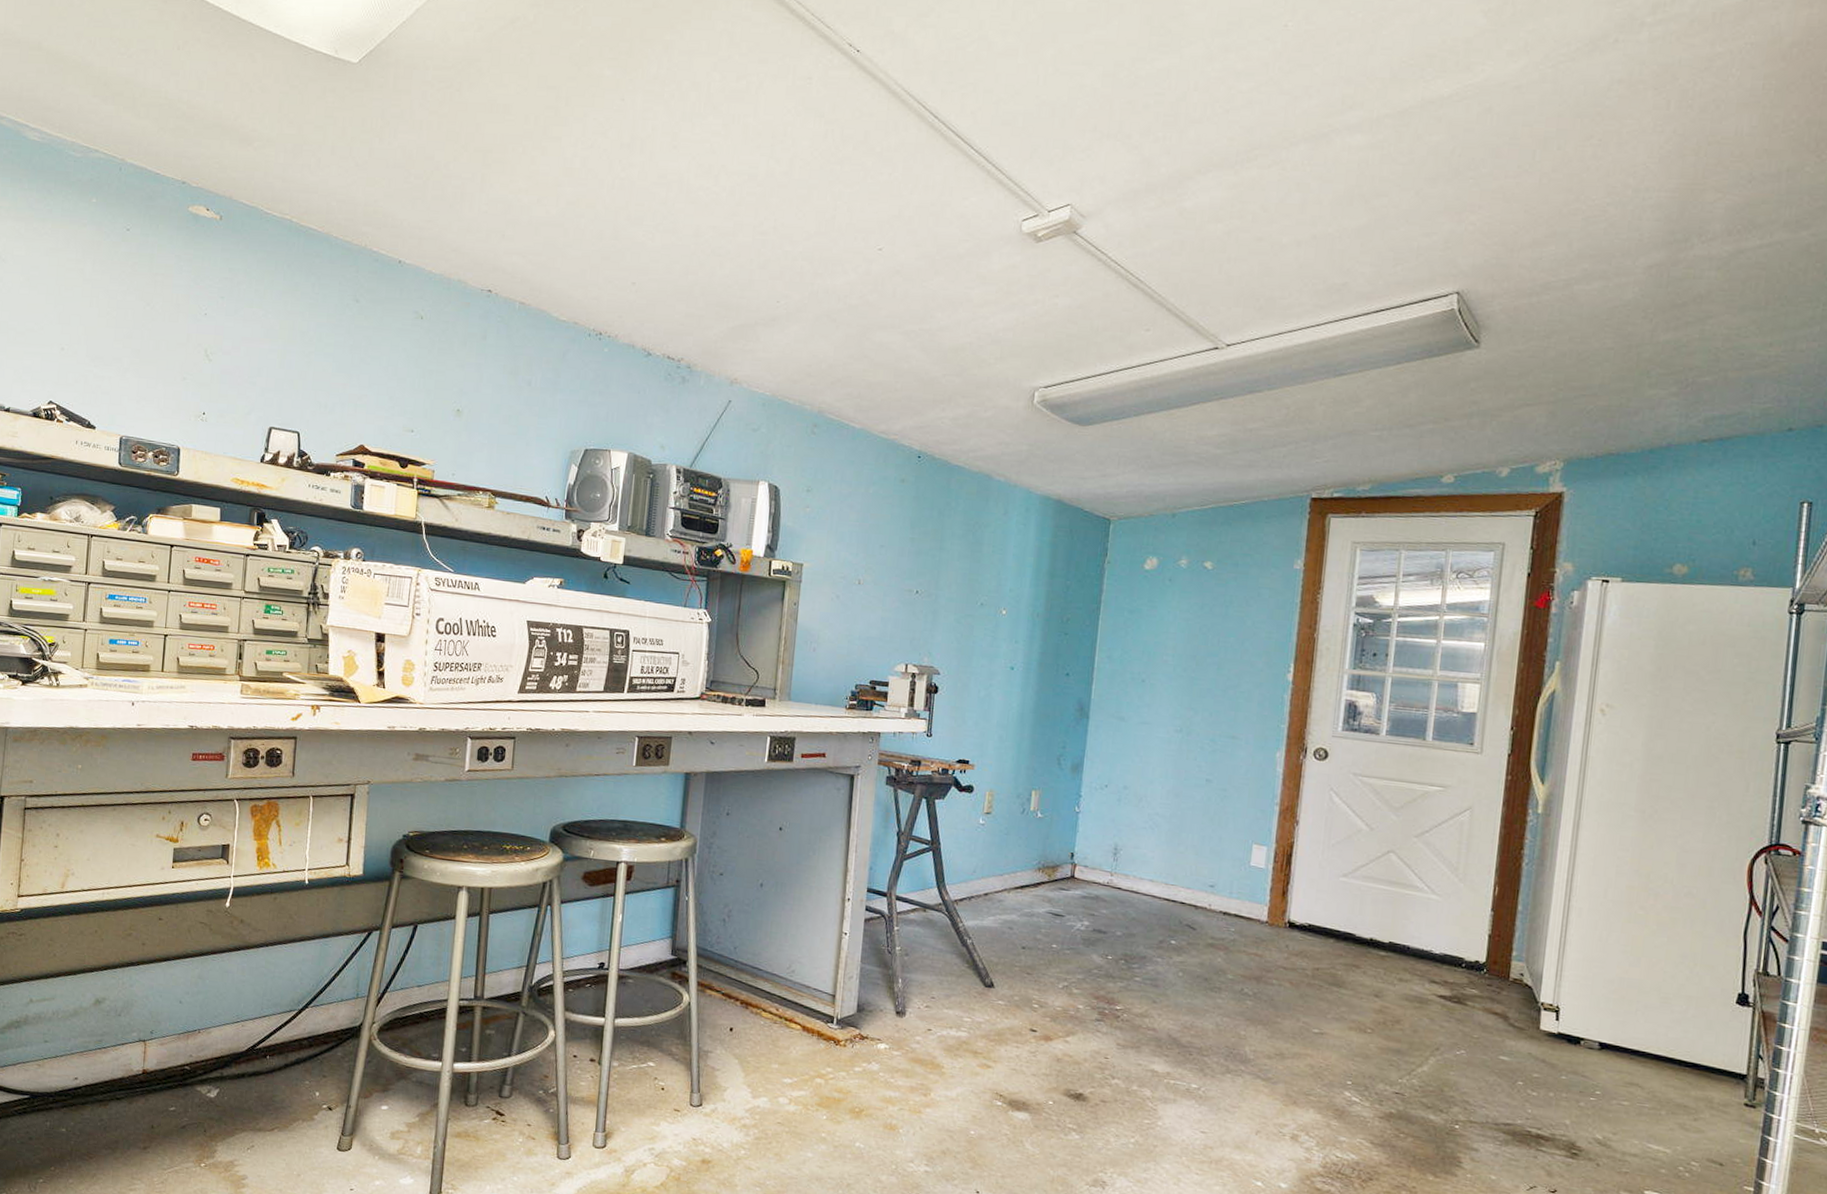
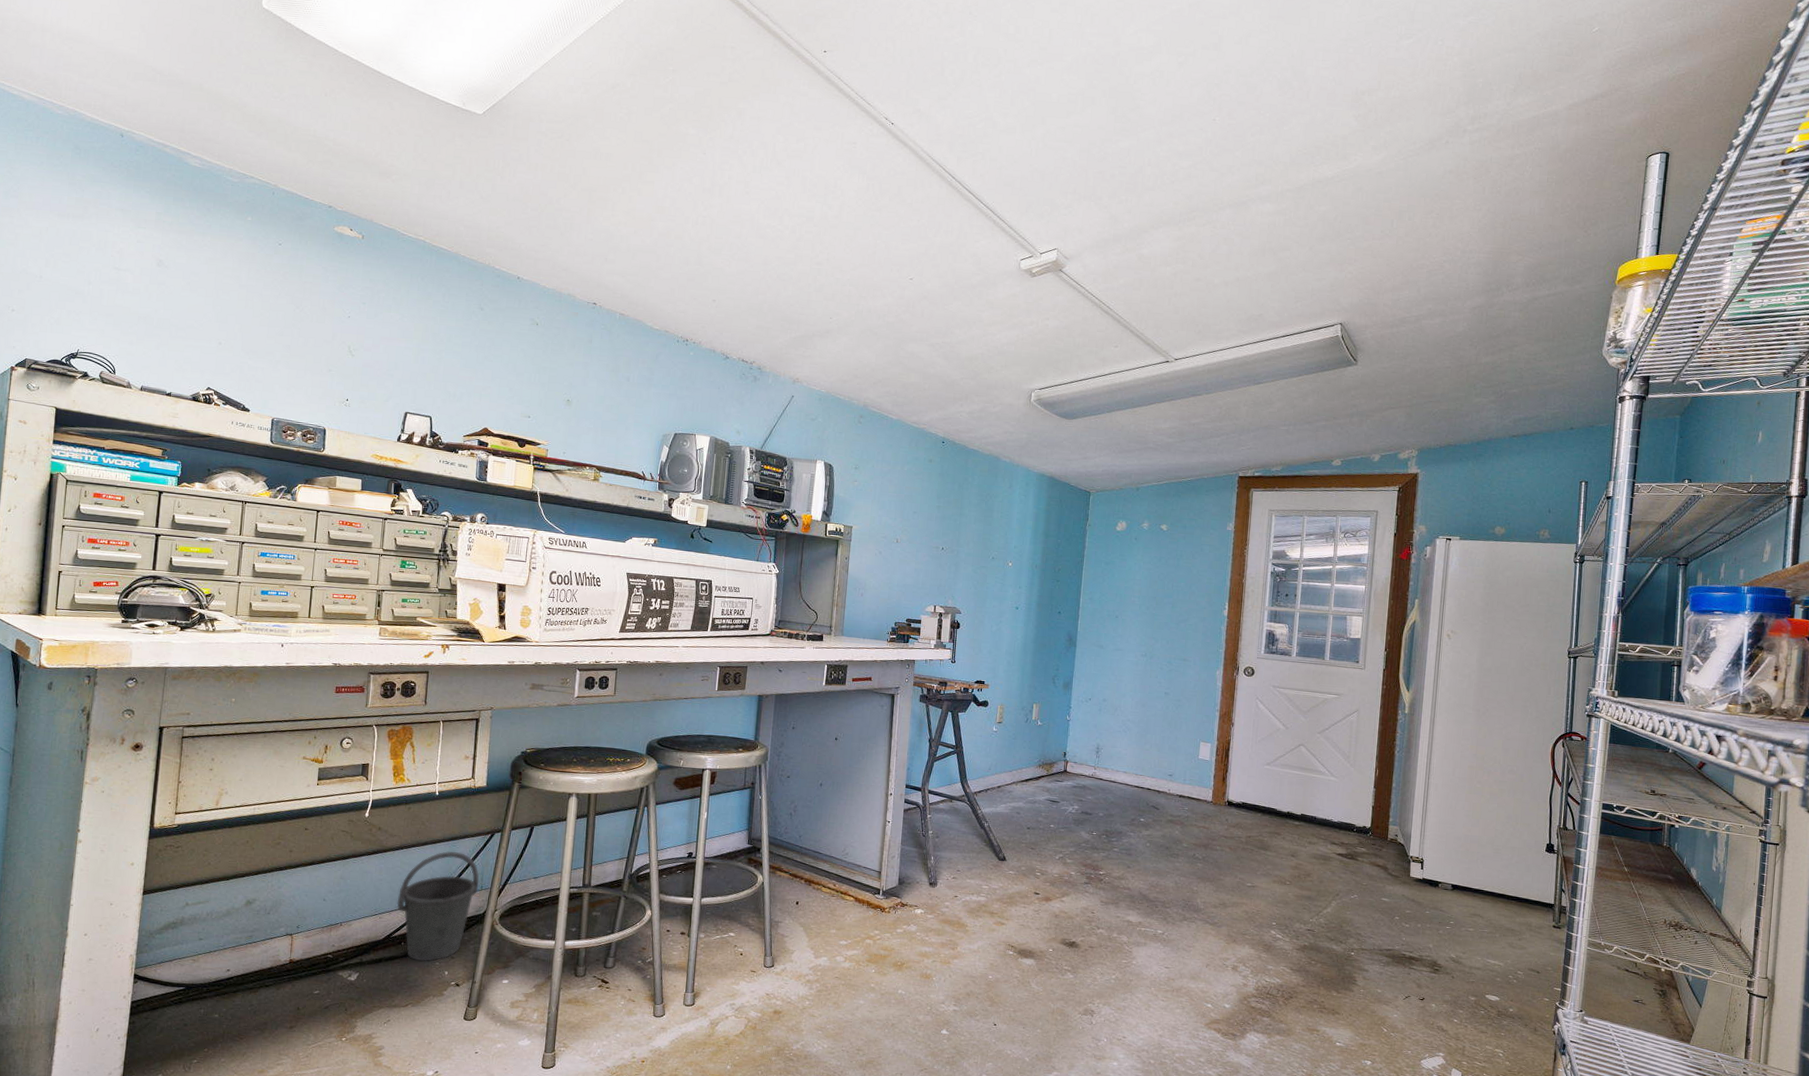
bucket: none [261,951,355,1080] -> present [396,851,479,962]

